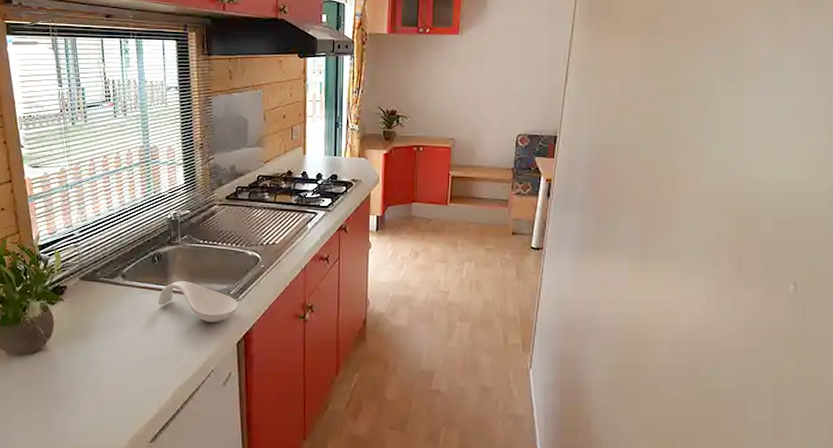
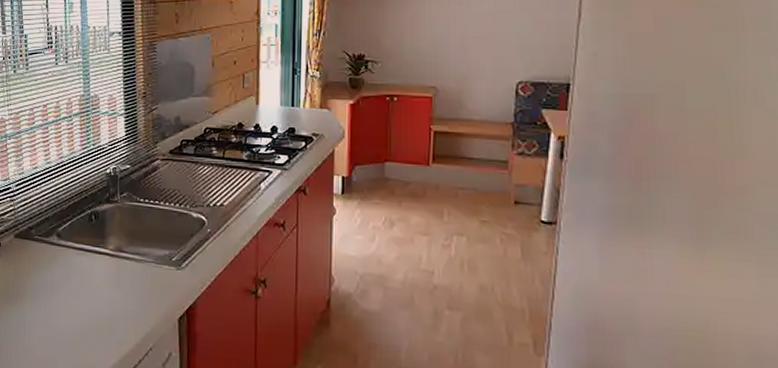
spoon rest: present [158,280,239,322] -> none [93,242,181,293]

